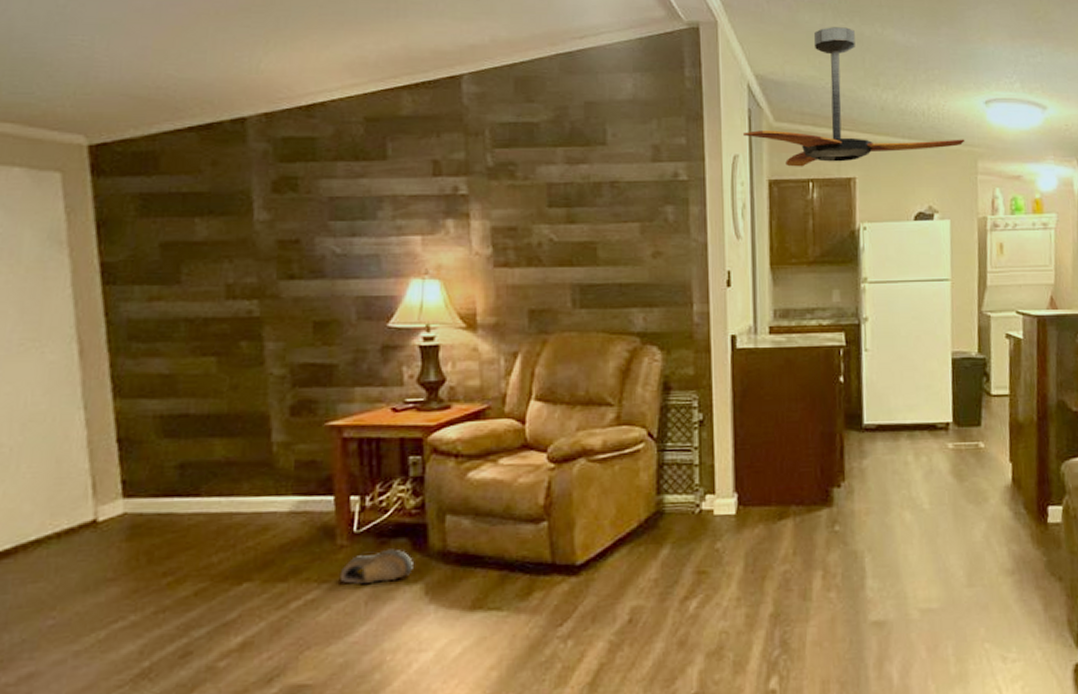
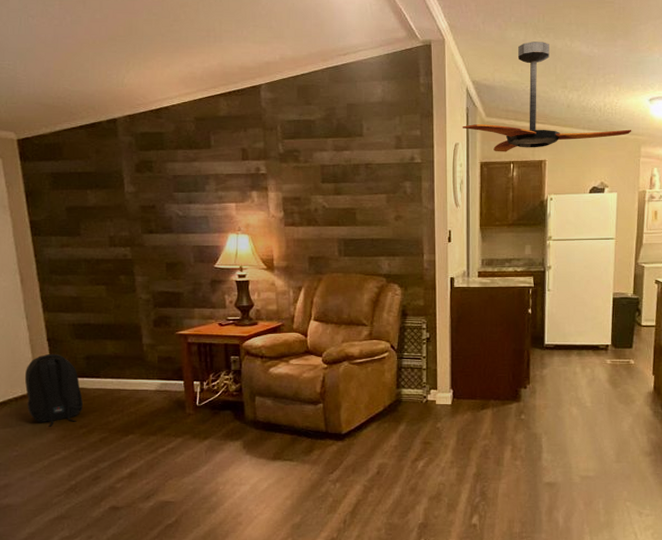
backpack: none [74,461,171,576] -> present [24,353,84,427]
shoe: present [339,549,413,584] -> none [189,417,235,439]

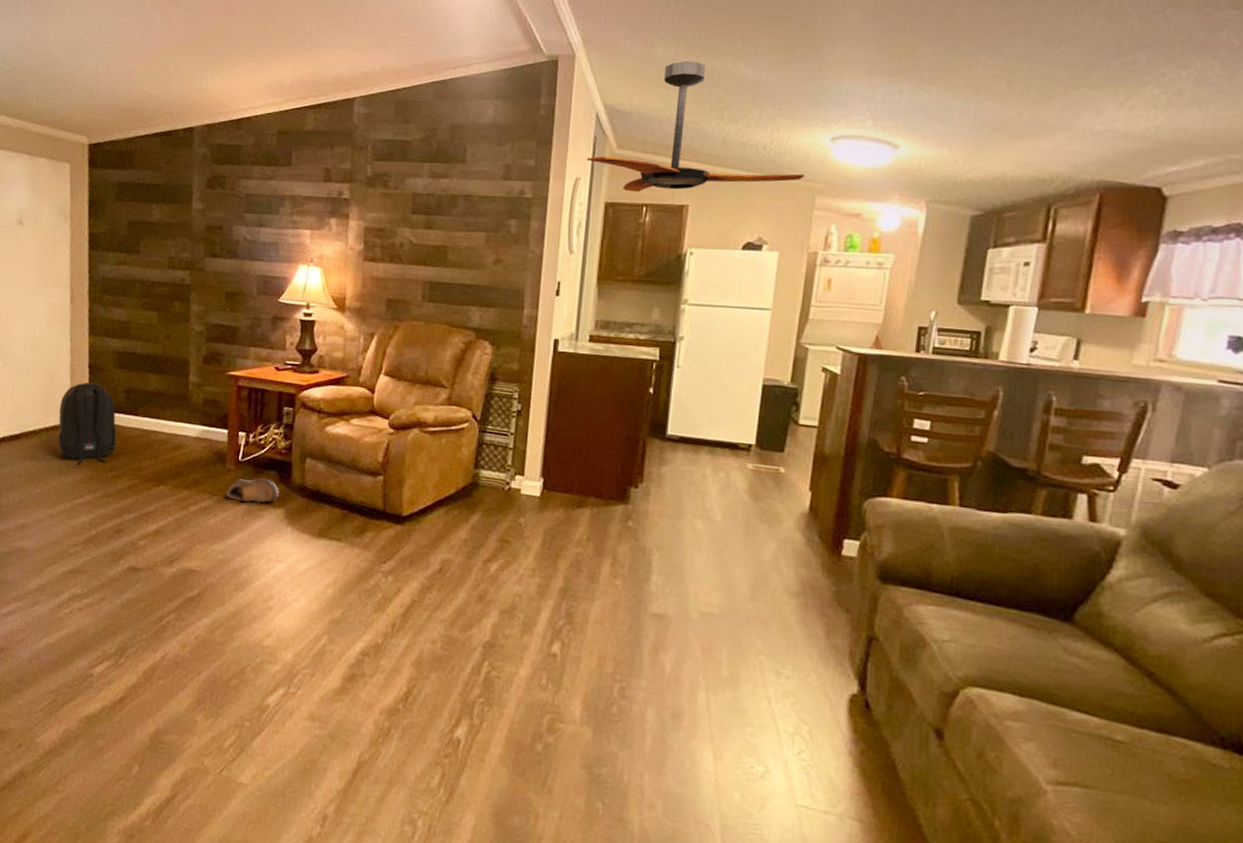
shoe: none [189,417,235,439] -> present [225,478,279,503]

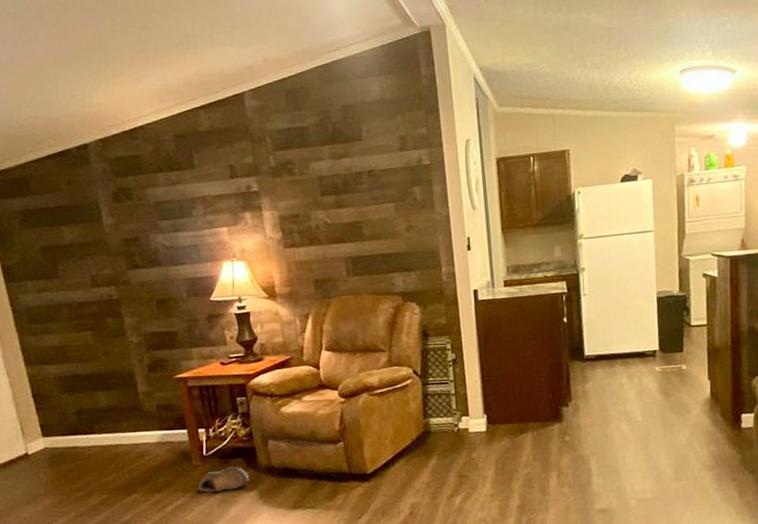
backpack: present [57,382,117,465] -> none [11,410,79,492]
ceiling fan: present [586,61,805,192] -> none [472,16,664,145]

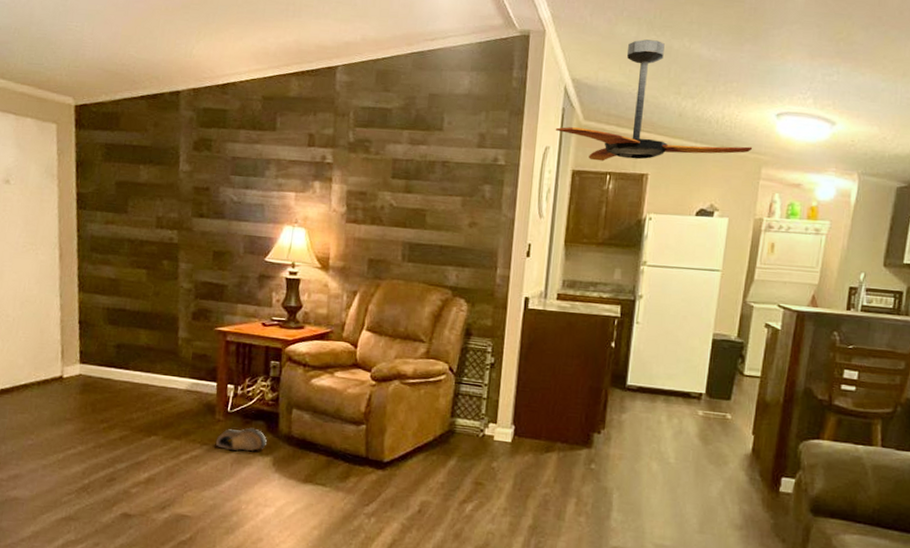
ceiling fan: none [472,16,664,145] -> present [555,39,753,161]

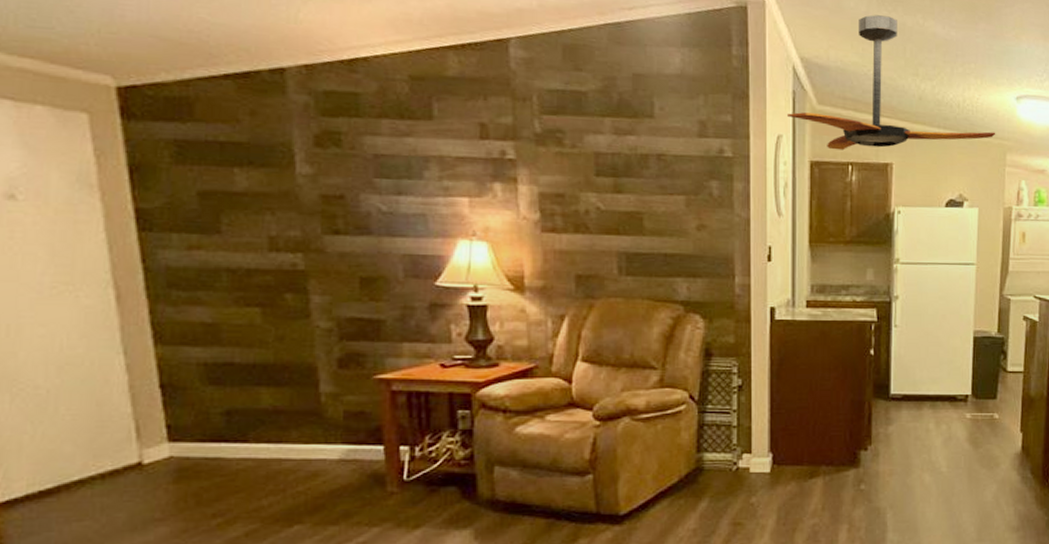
shoe: present [215,428,267,451] -> none [390,496,463,528]

